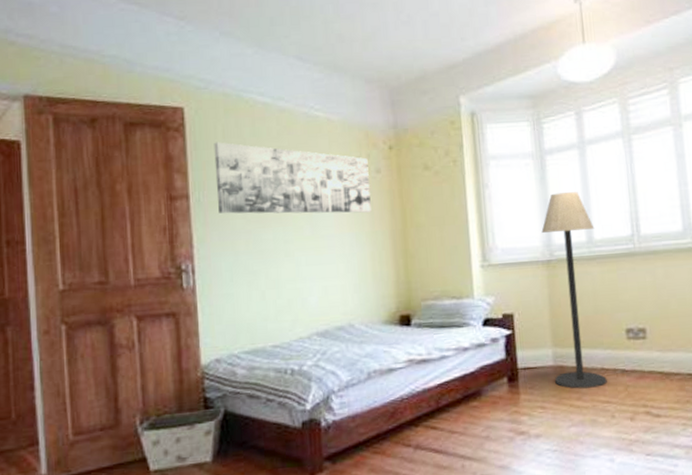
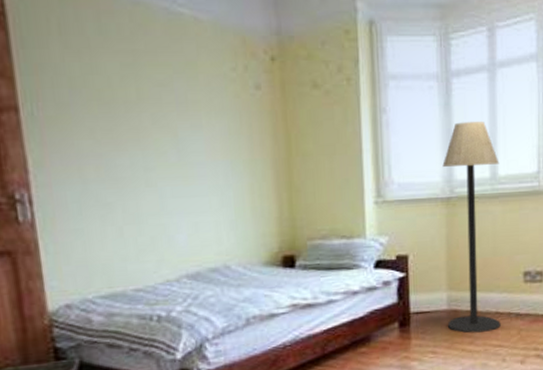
wall art: present [214,142,371,214] -> none [47,39,250,137]

